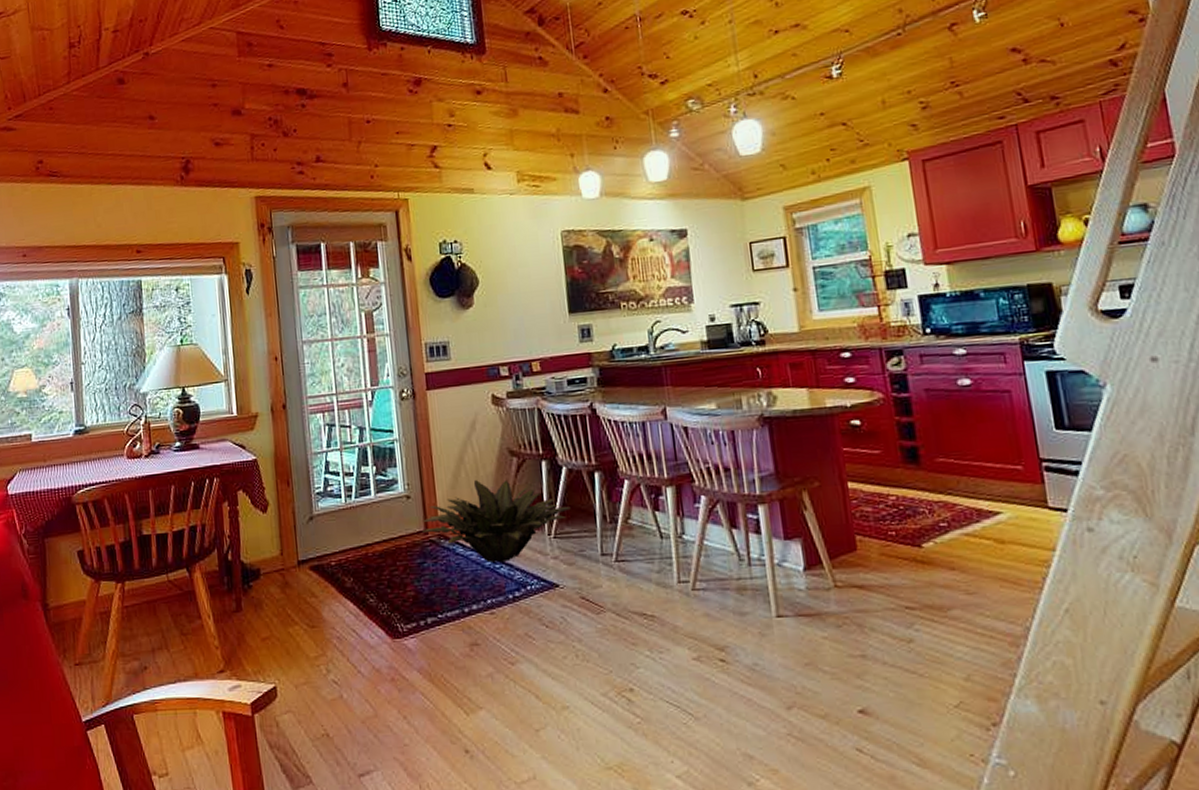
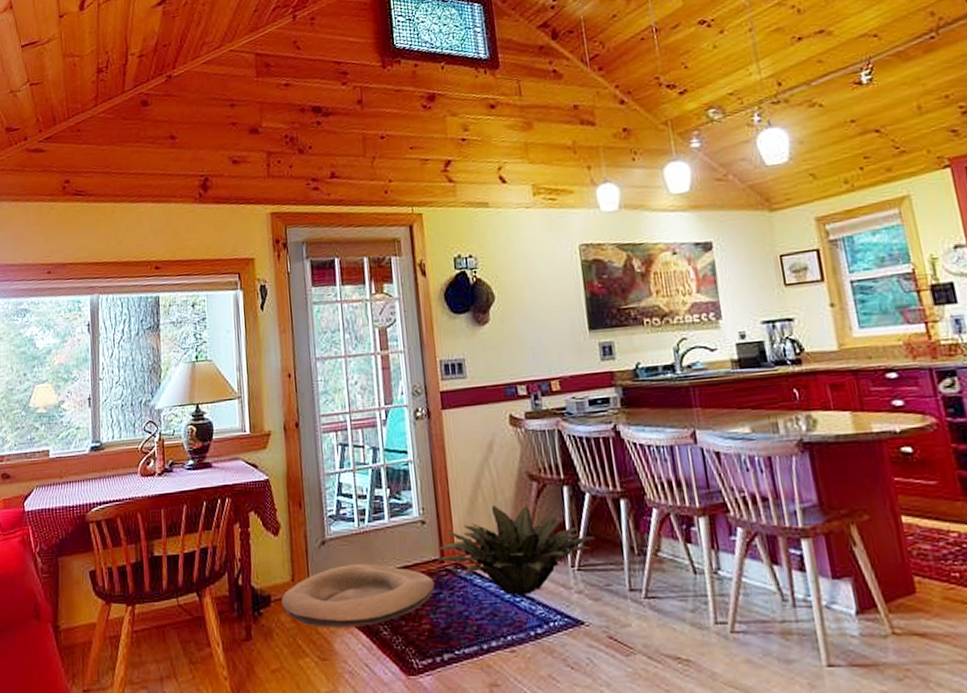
dog bed: none [271,537,419,598] -> present [281,564,435,628]

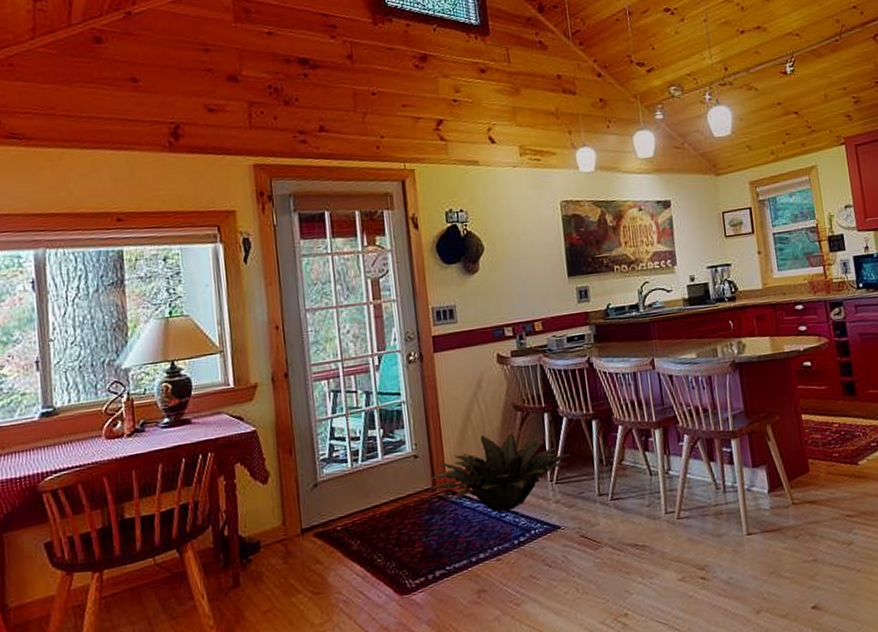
dog bed: present [281,564,435,628] -> none [272,499,427,565]

